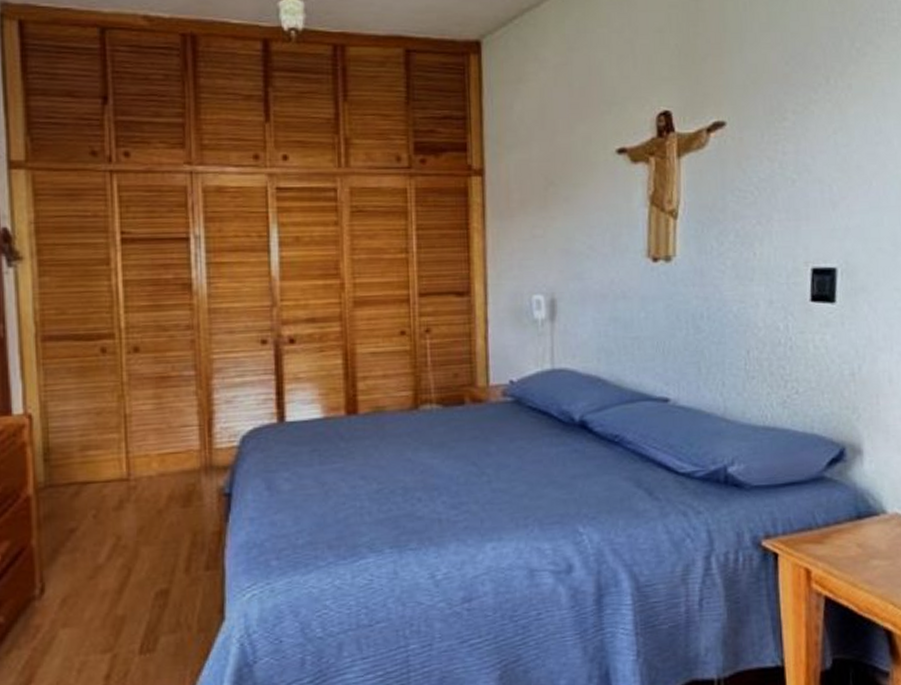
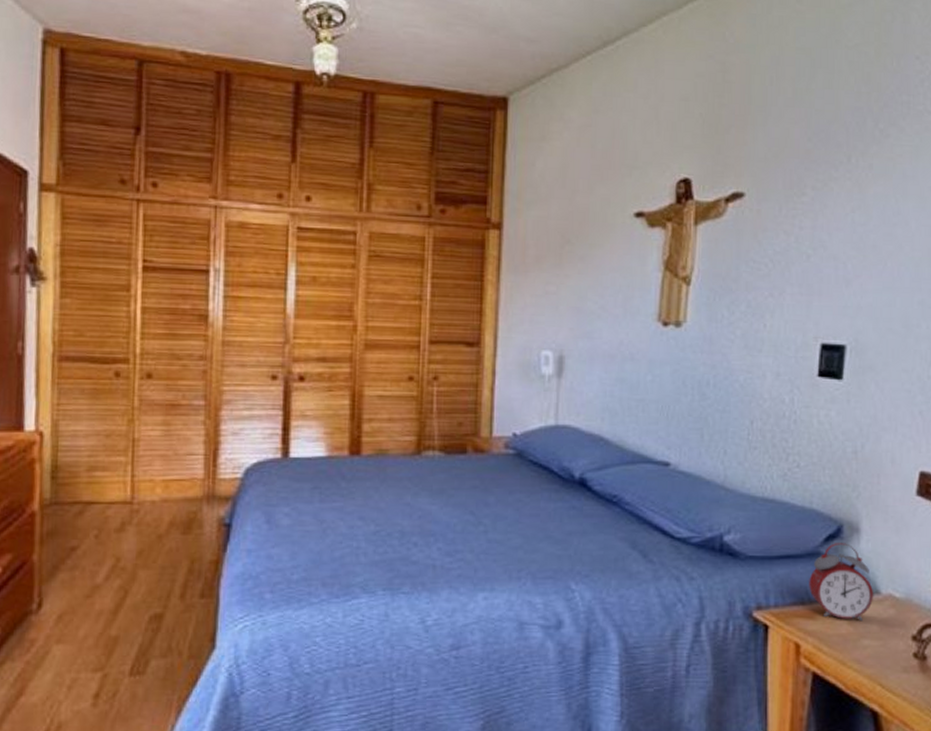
alarm clock: none [815,465,880,543] -> present [809,543,873,622]

